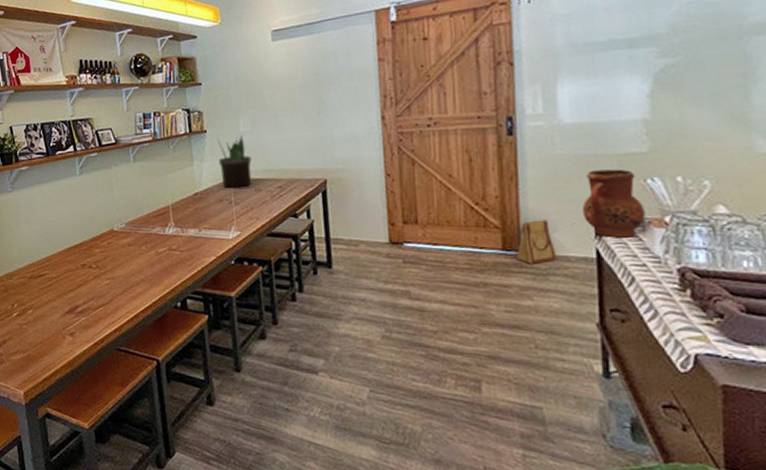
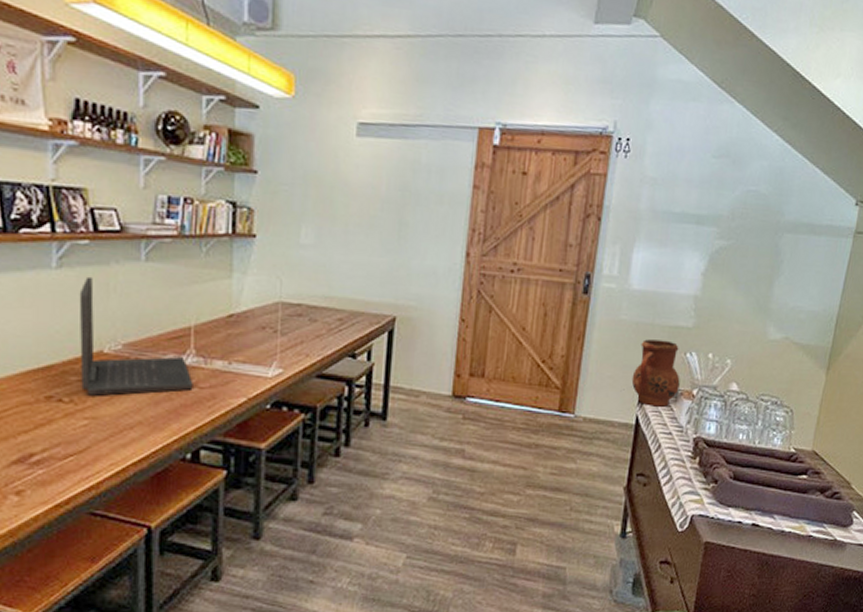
laptop: none [94,177,176,262] -> present [79,276,193,396]
planter: present [216,134,252,189] -> none [266,247,310,315]
shopping bag: present [516,219,558,264] -> none [569,383,605,427]

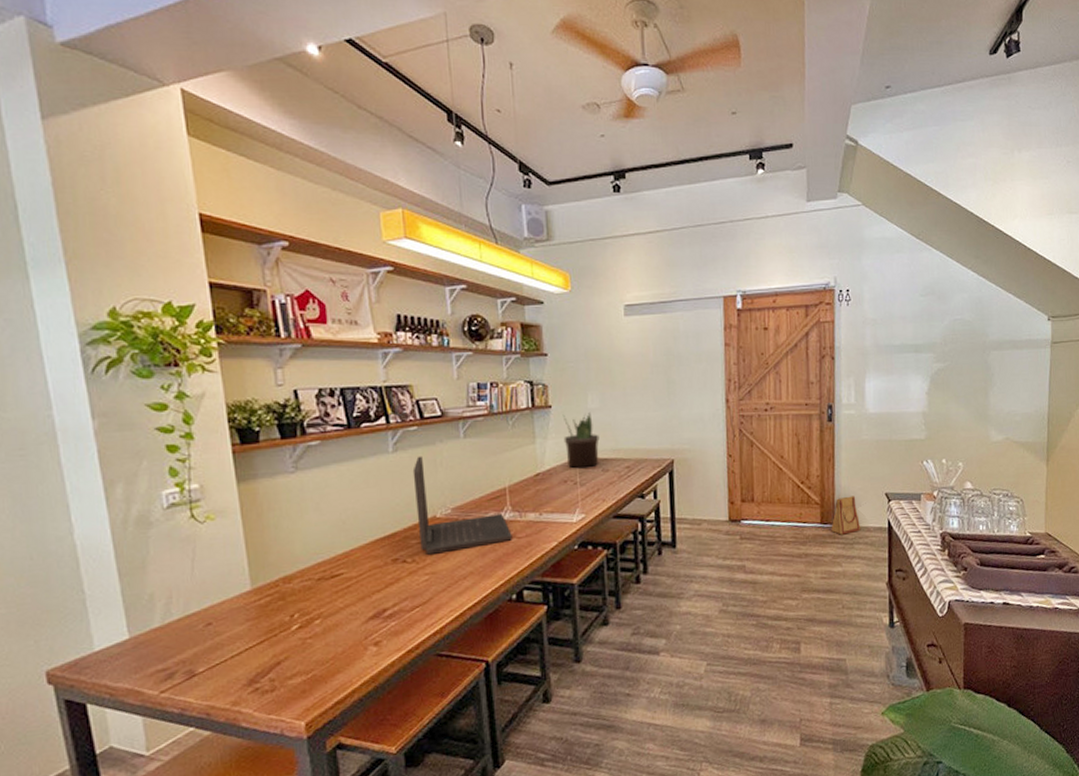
planter: none [266,247,310,315] -> present [562,411,600,469]
shopping bag: none [569,383,605,427] -> present [831,495,861,535]
pitcher: present [631,339,680,407] -> none [879,452,921,511]

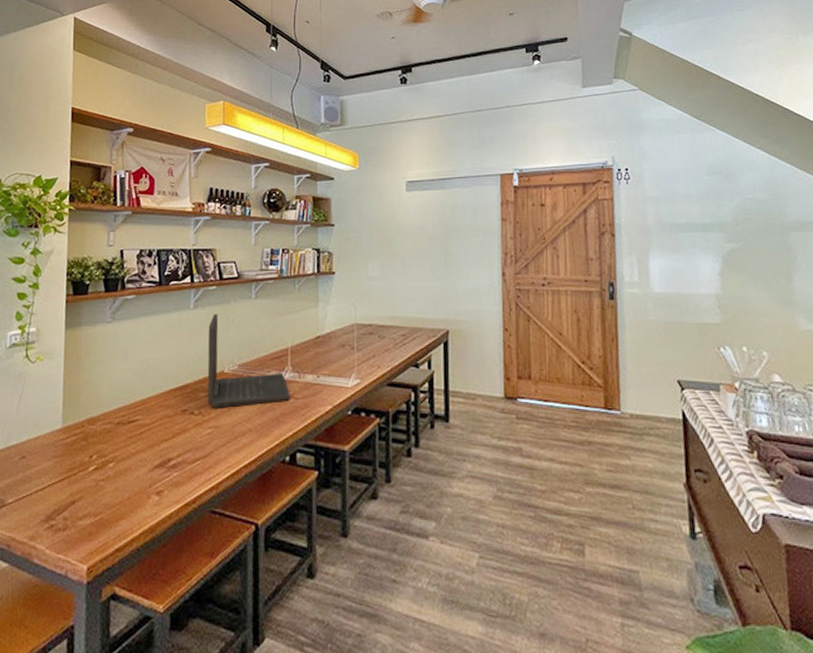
planter: present [562,411,600,469] -> none [344,279,378,334]
shopping bag: present [831,495,861,535] -> none [616,380,651,423]

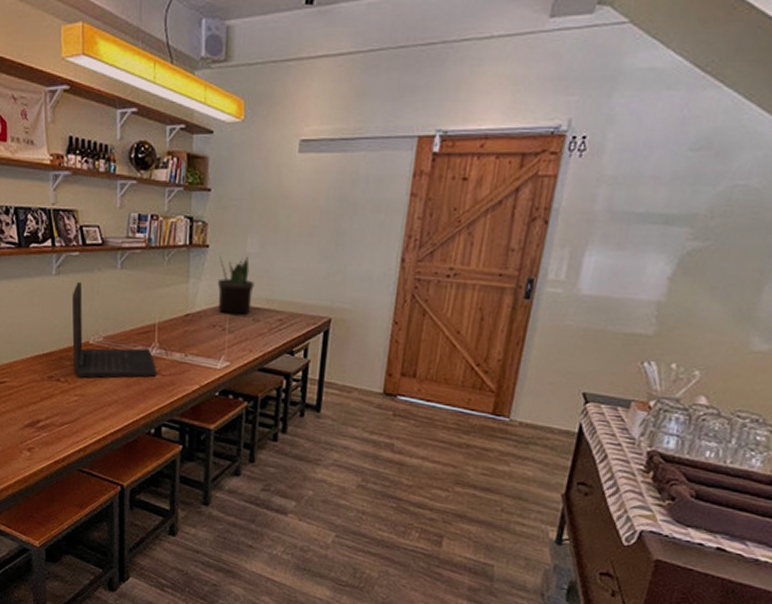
planter: none [344,279,378,334] -> present [217,256,255,315]

